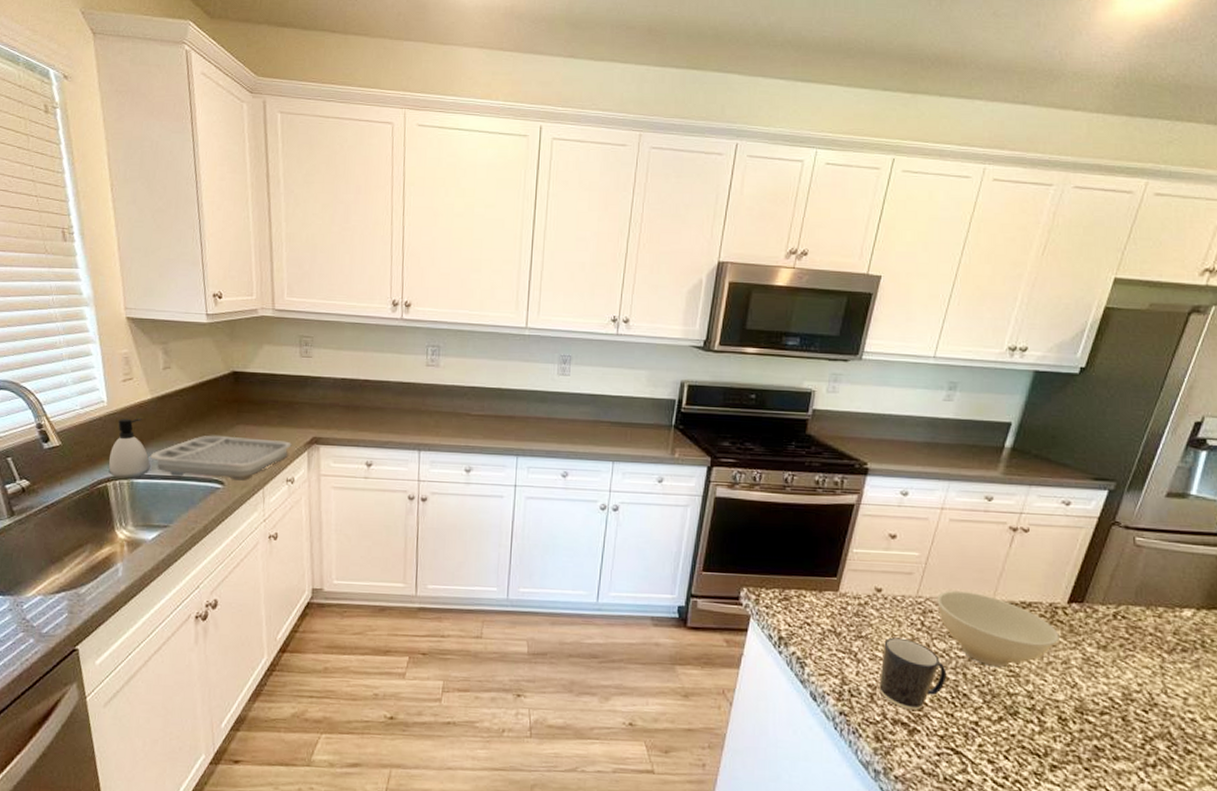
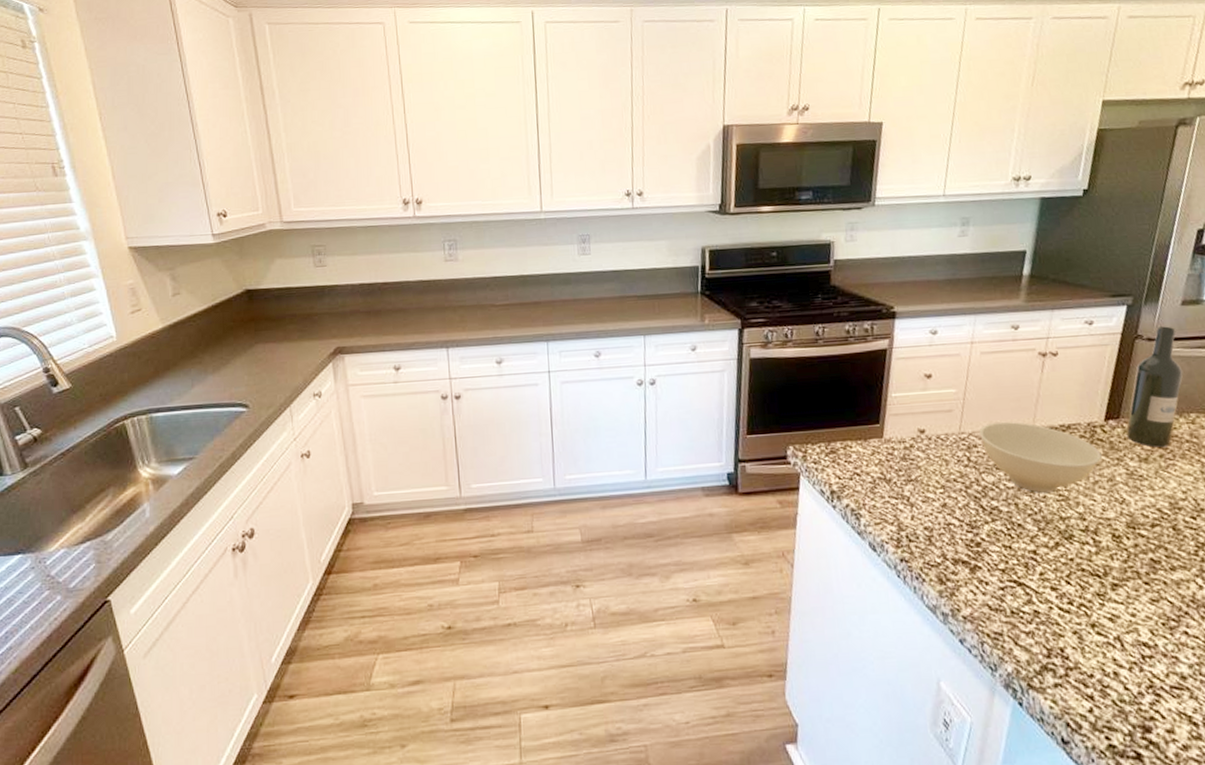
soap dispenser: present [109,418,151,479] -> none [125,350,169,415]
dish rack: present [150,435,292,481] -> none [167,354,315,405]
mug: present [879,637,947,710] -> none [934,476,1000,548]
wine bottle: none [1088,516,1157,637] -> present [1126,326,1184,447]

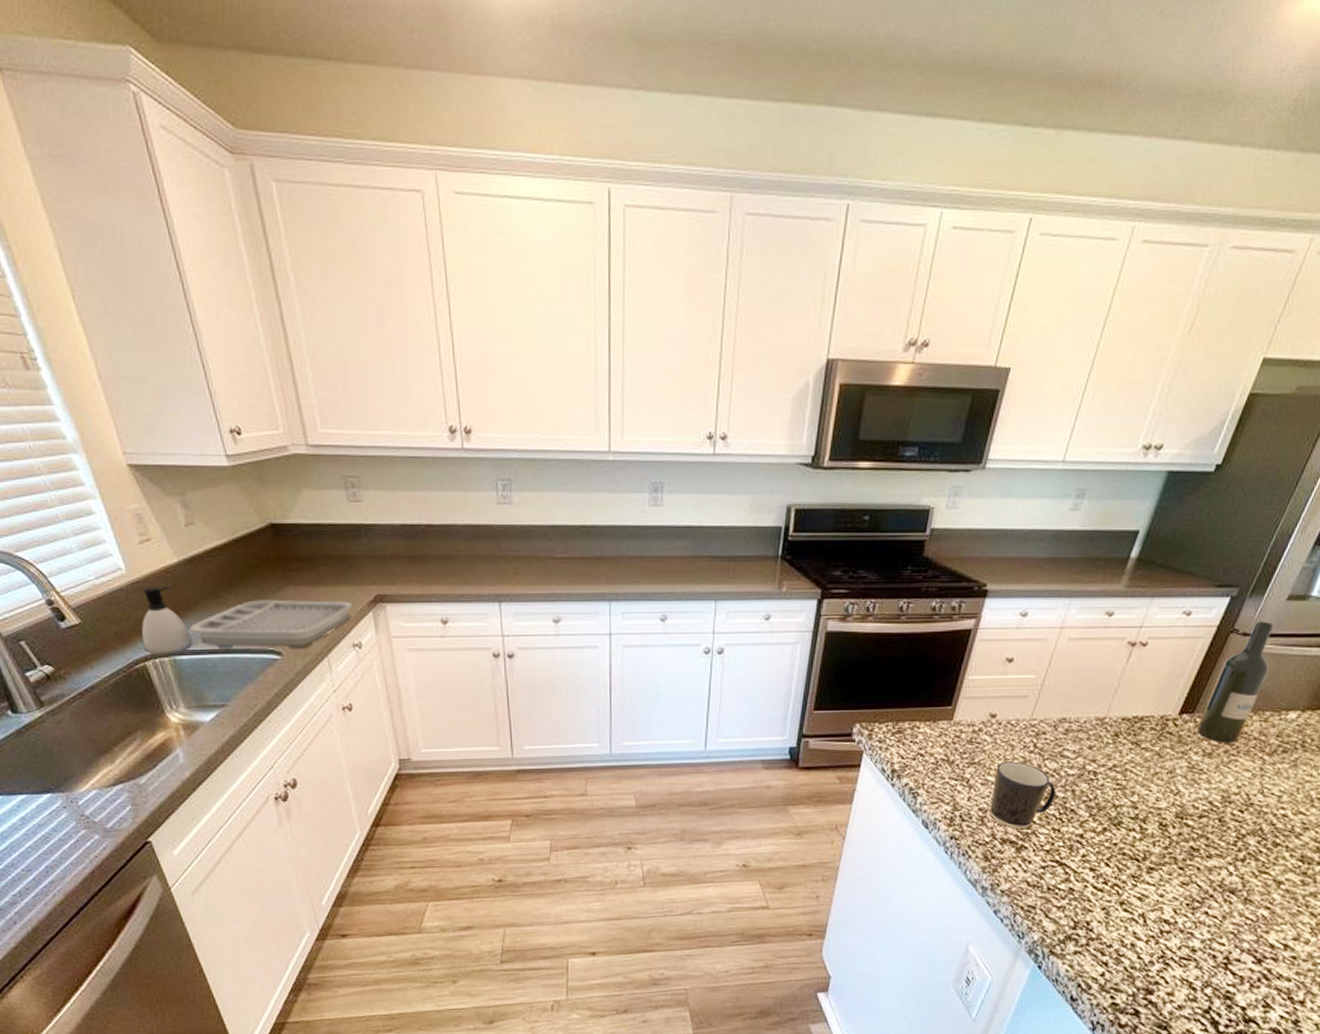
soap dispenser: none [125,350,169,415] -> present [141,586,193,656]
dish rack: none [167,354,315,405] -> present [189,599,353,649]
mug: none [934,476,1000,548] -> present [990,761,1056,829]
bowl: present [979,421,1102,494] -> none [1051,710,1168,782]

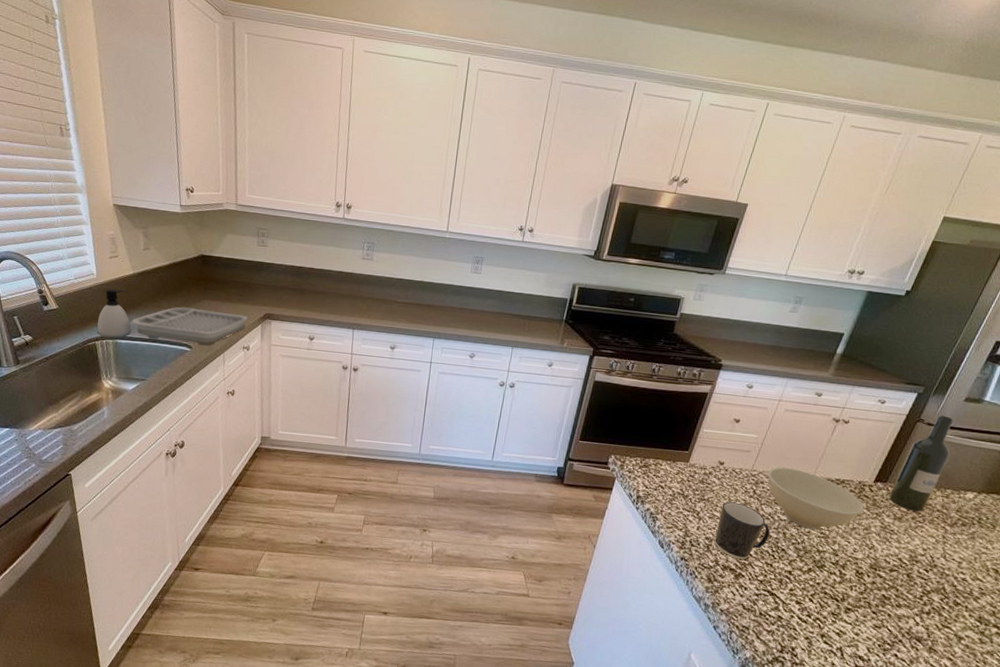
bowl: none [1051,710,1168,782] -> present [768,467,864,530]

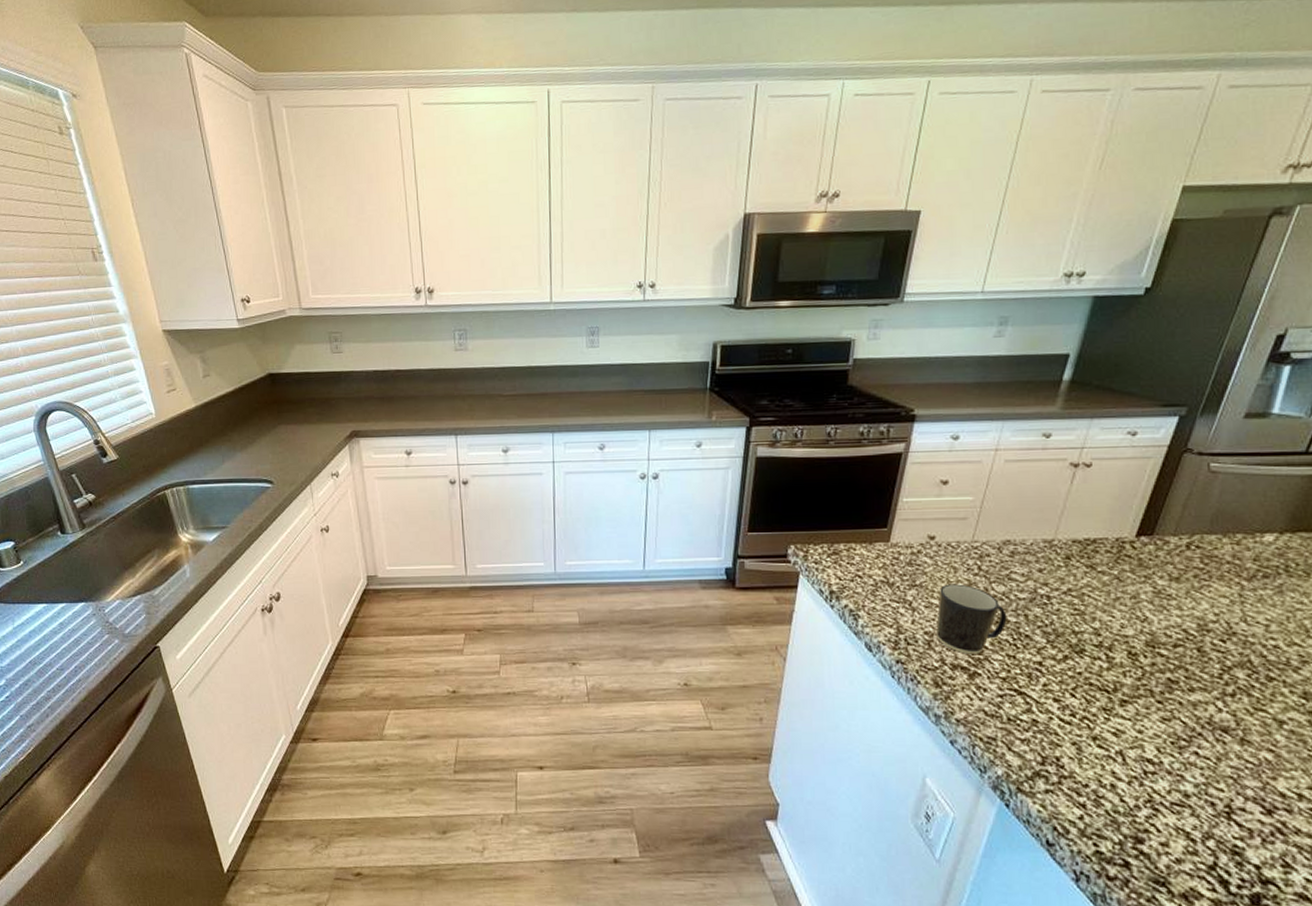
soap dispenser: present [97,289,132,340] -> none [164,427,203,486]
dish rack: present [131,307,248,346] -> none [201,436,333,479]
bowl: present [768,467,864,530] -> none [994,532,1127,607]
wine bottle: present [889,415,954,512] -> none [1159,440,1235,567]

